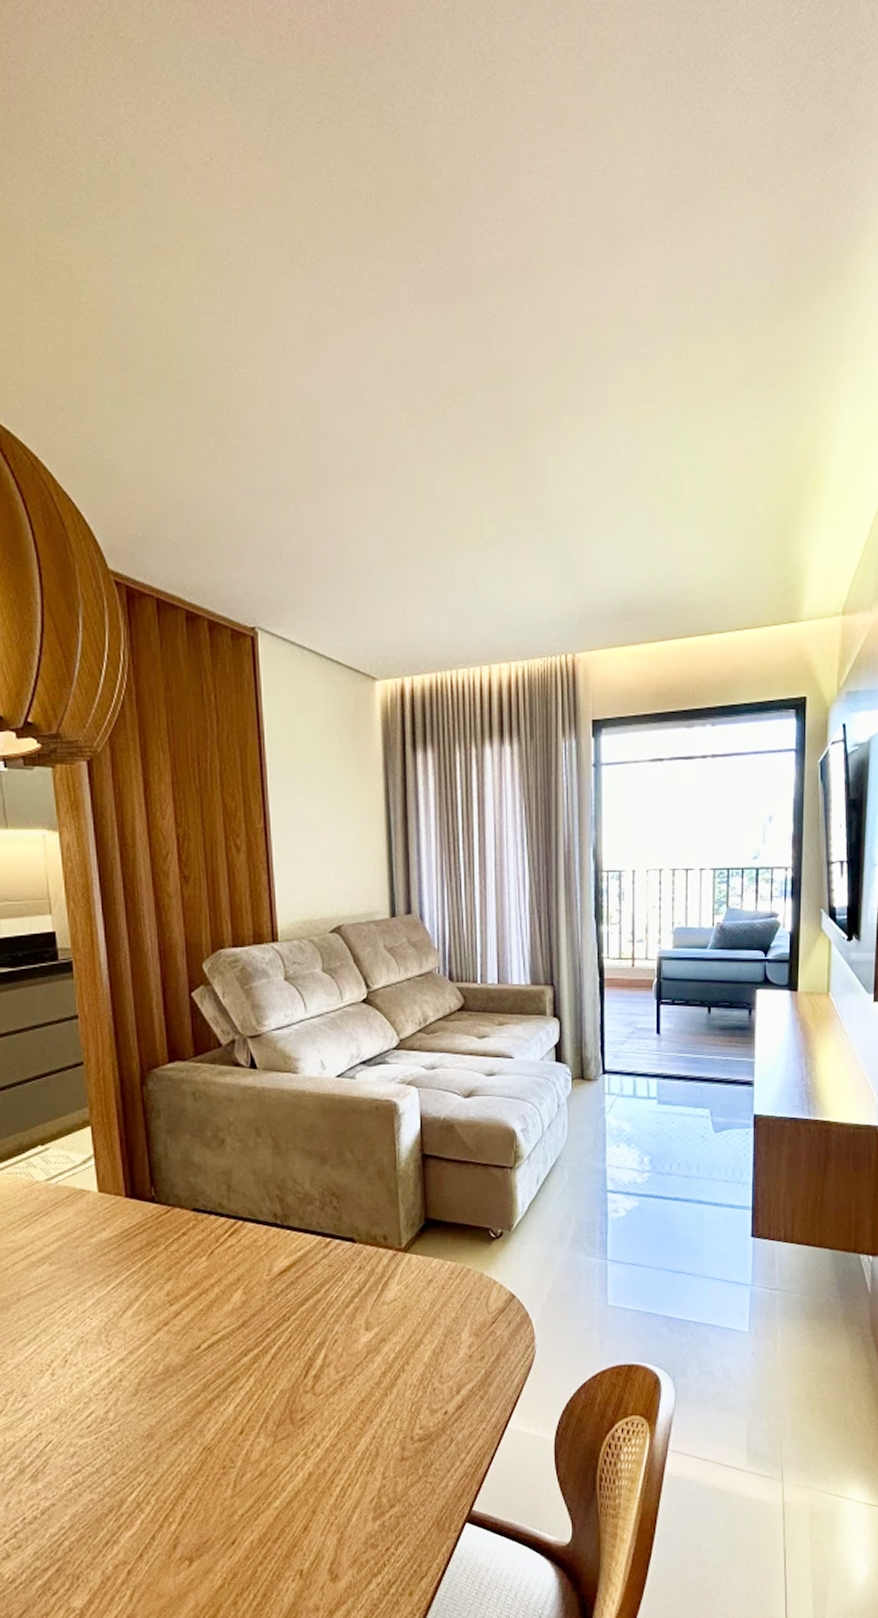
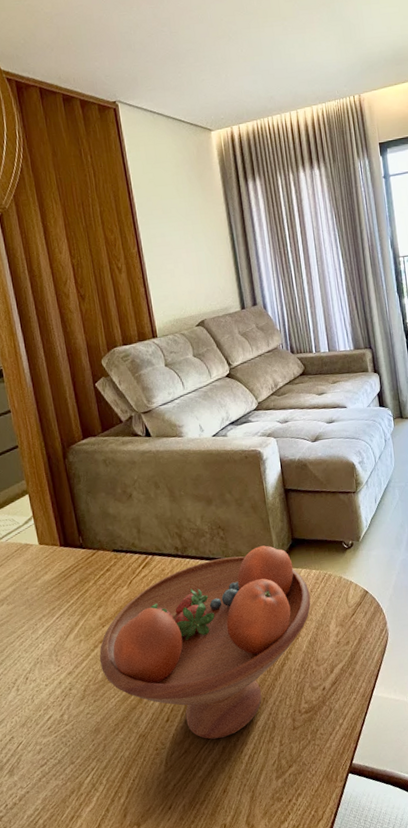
fruit bowl: none [161,1223,441,1462] -> present [99,545,311,739]

